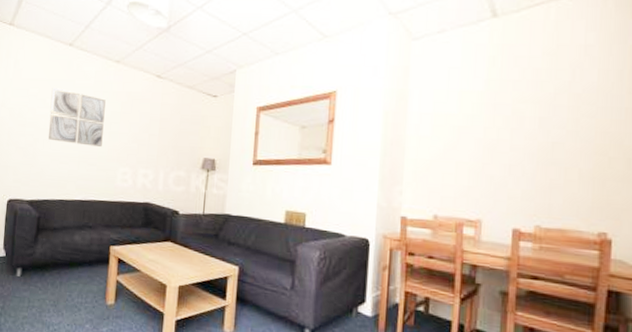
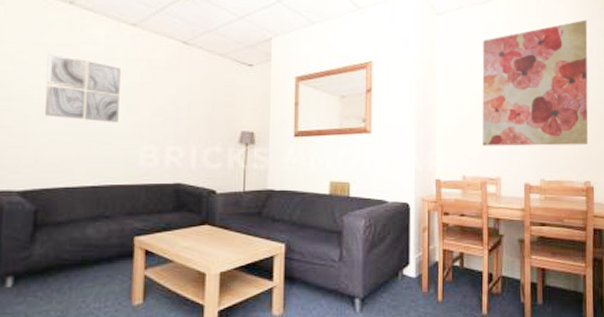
wall art: none [461,37,617,190] -> present [482,19,588,147]

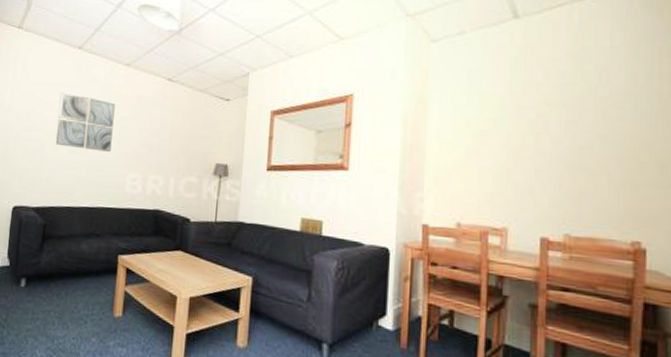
wall art: present [482,19,588,147] -> none [485,38,644,196]

